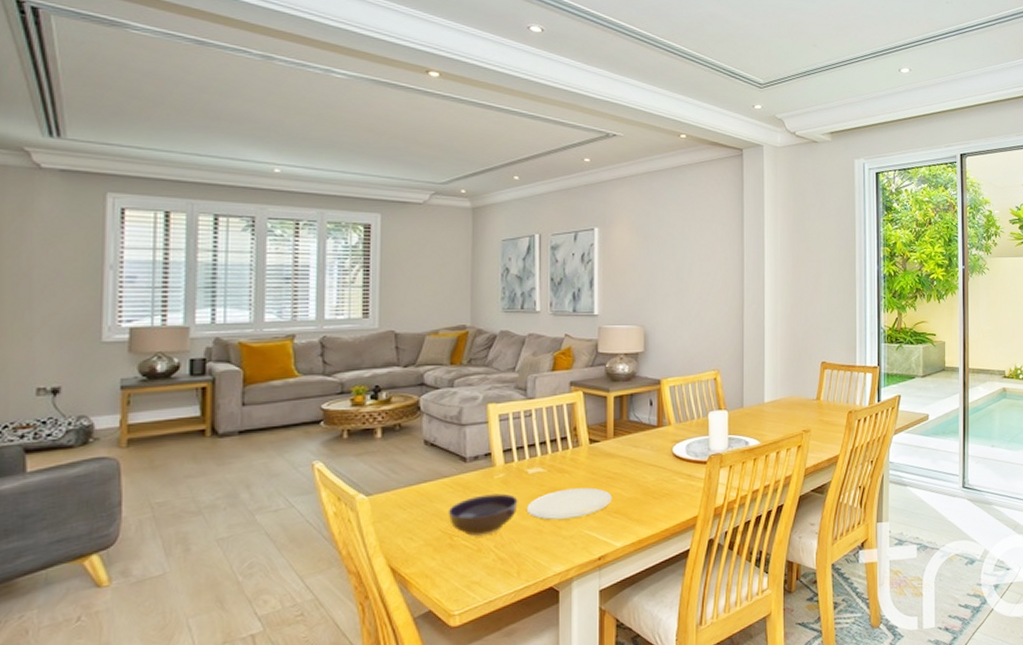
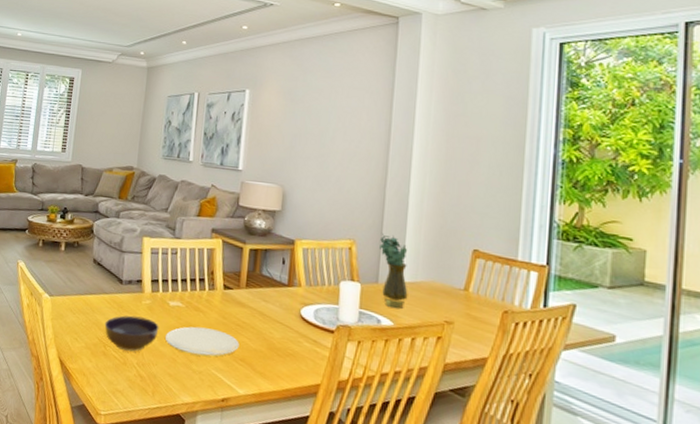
vase: none [742,360,770,428] -> present [380,234,408,309]

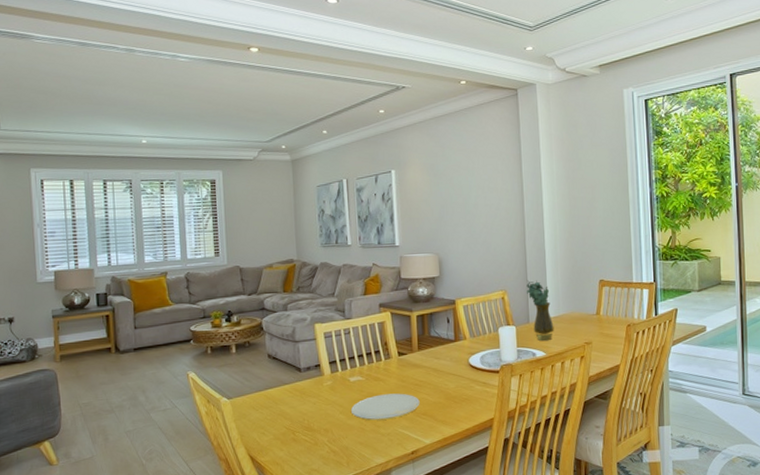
bowl: present [104,315,159,352] -> none [290,398,344,432]

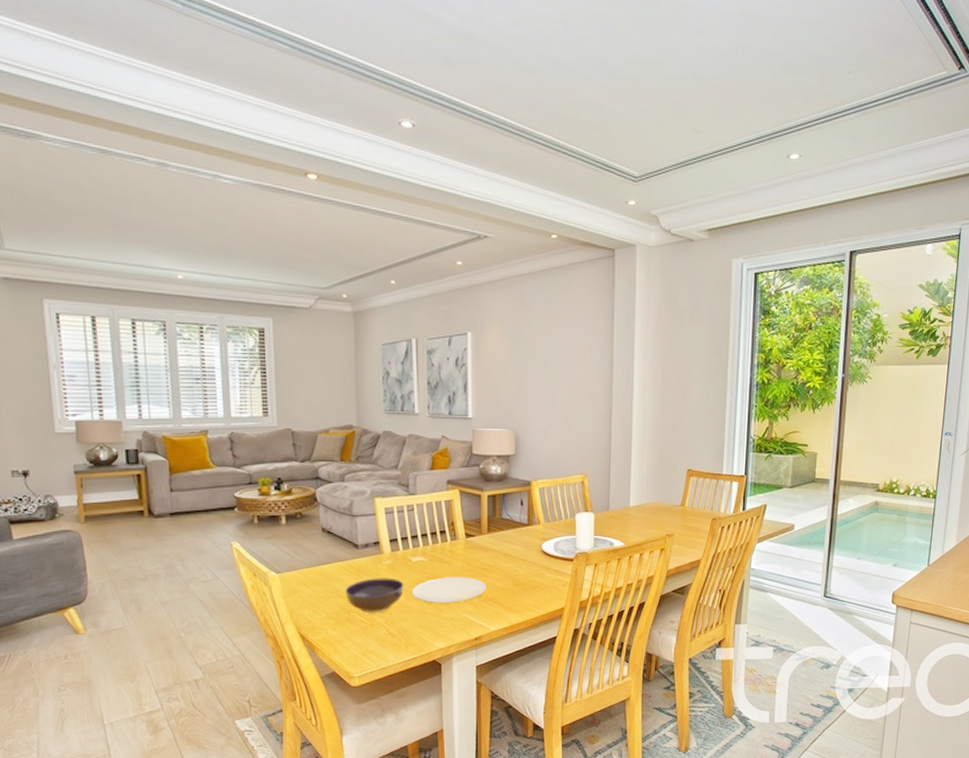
bowl: none [290,398,344,432] -> present [345,578,404,612]
vase: present [526,280,554,341] -> none [609,465,635,531]

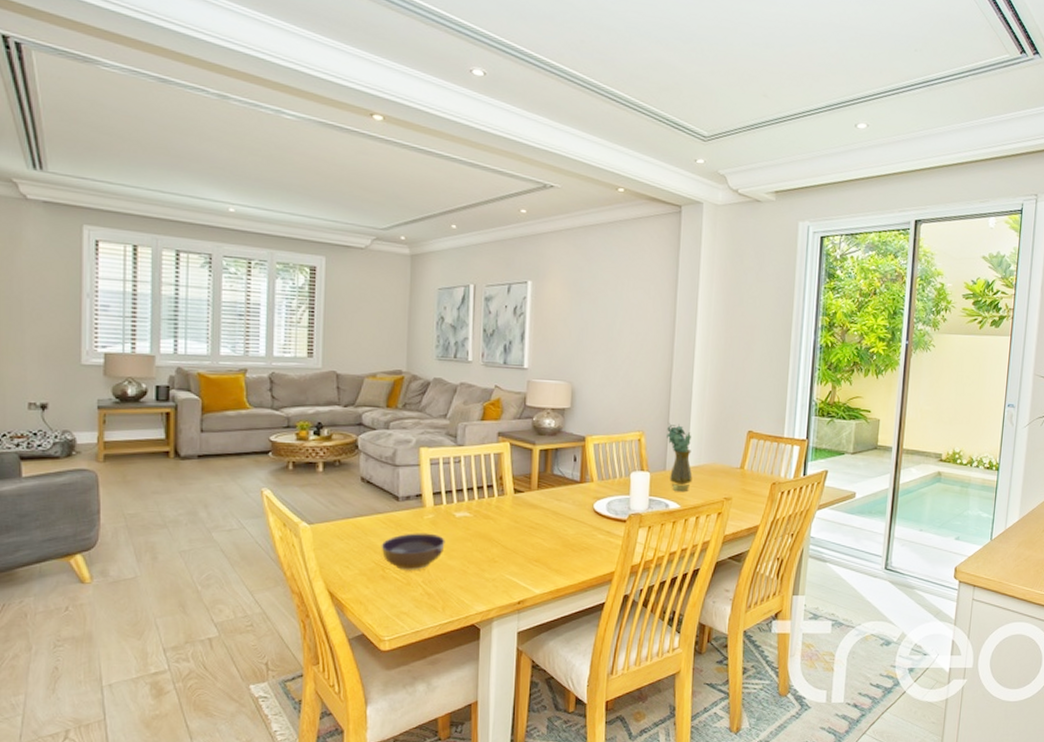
plate: present [411,577,487,604] -> none [452,534,533,563]
vase: none [609,465,635,531] -> present [667,423,693,492]

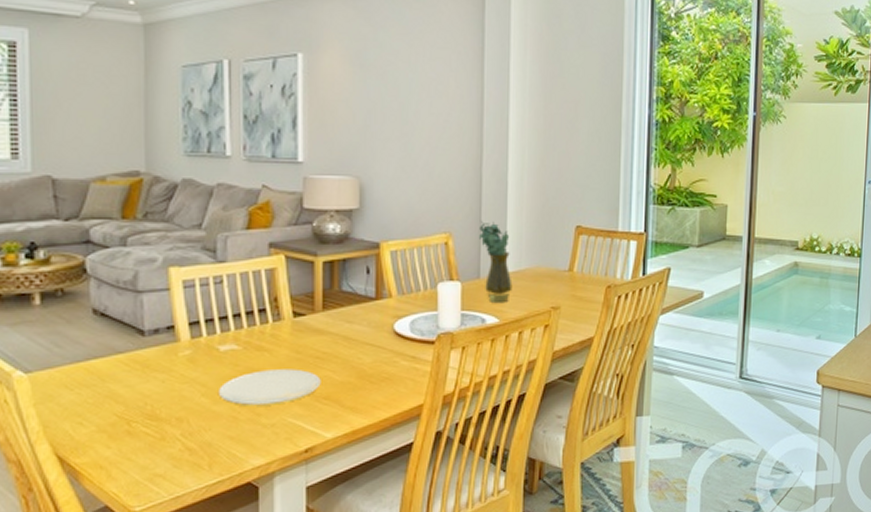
bowl: present [381,533,445,570] -> none [124,373,208,422]
plate: none [452,534,533,563] -> present [218,369,321,407]

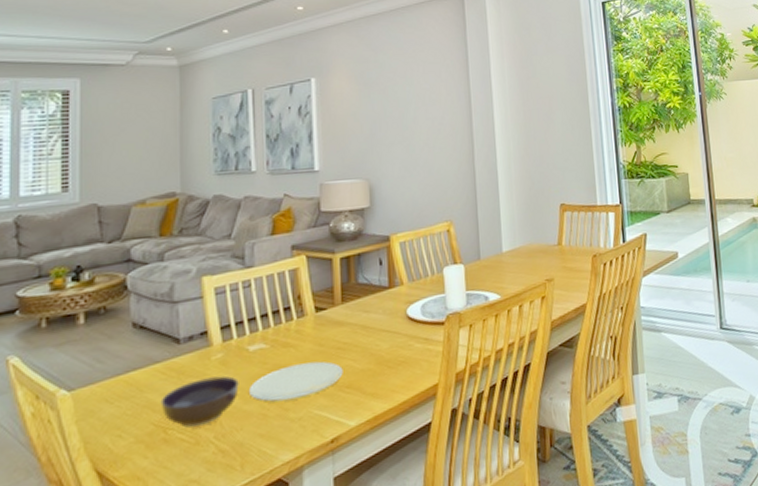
bowl: none [124,373,208,422] -> present [160,375,239,428]
vase: present [479,221,513,304] -> none [476,207,510,281]

